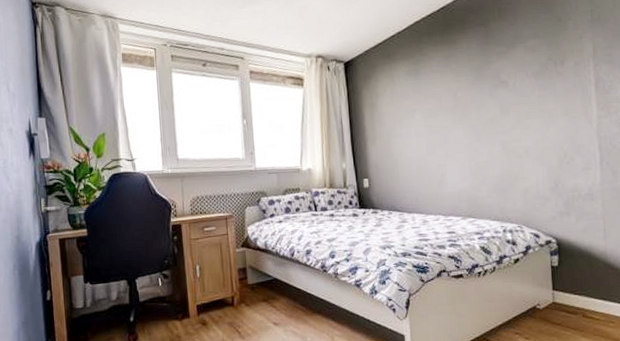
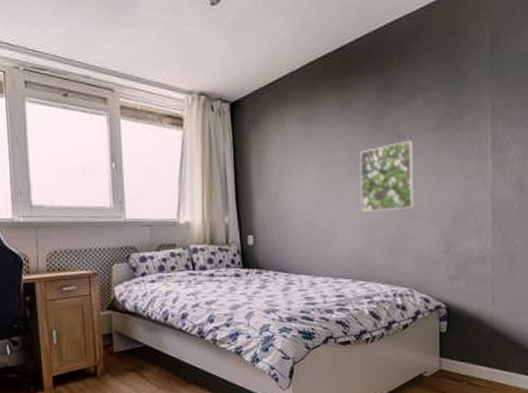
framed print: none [465,86,520,155] -> present [360,140,415,212]

